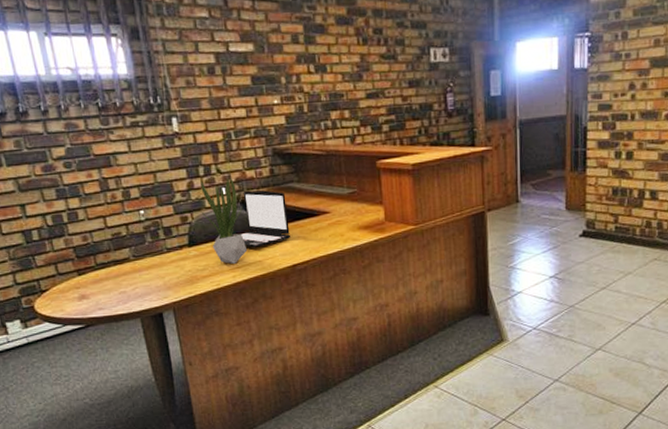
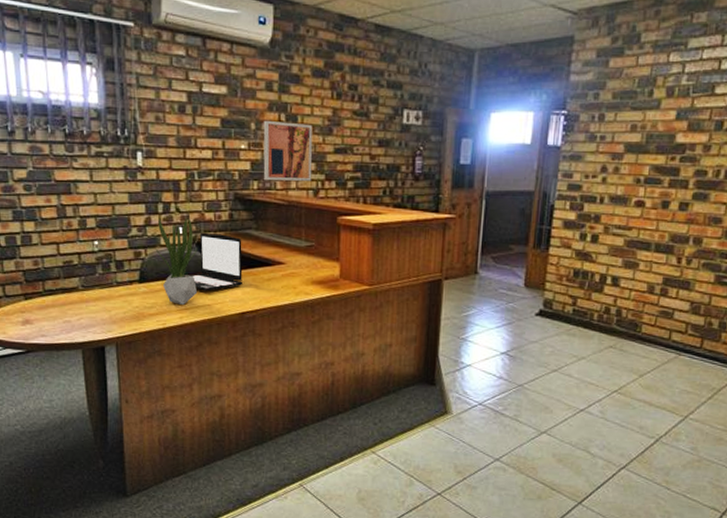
wall art: none [293,72,347,133] -> present [263,120,313,181]

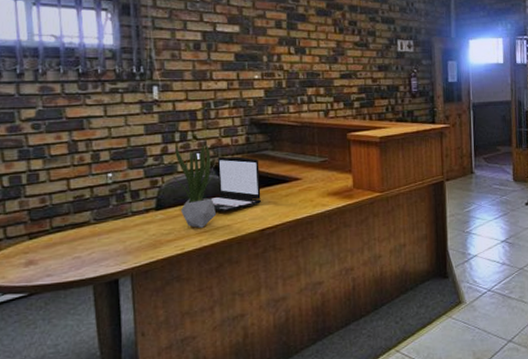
wall art: present [263,120,313,181] -> none [275,53,322,106]

